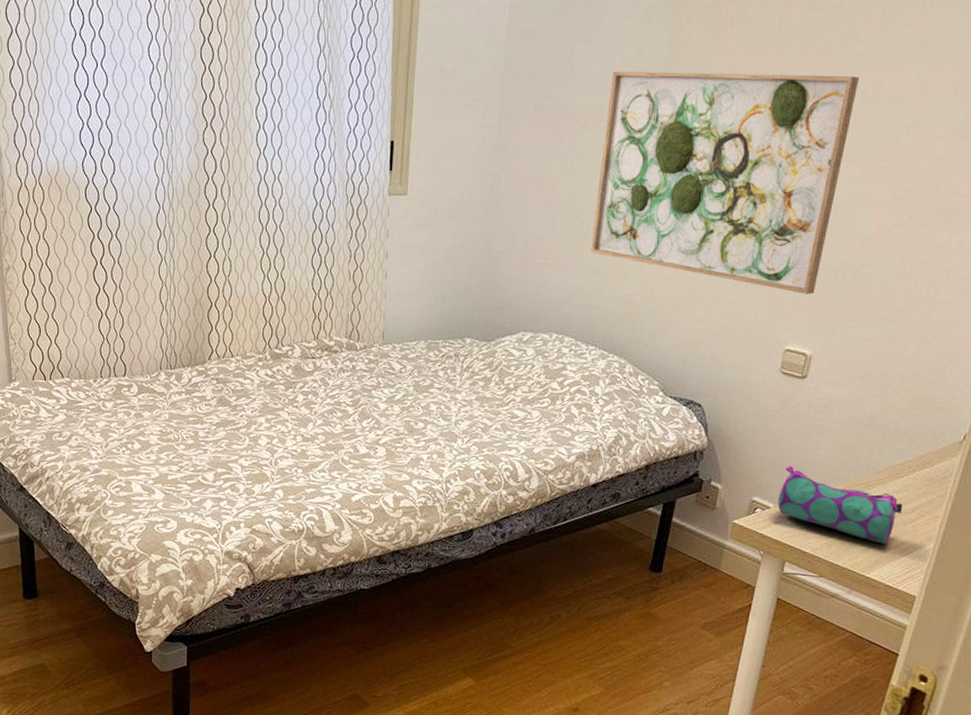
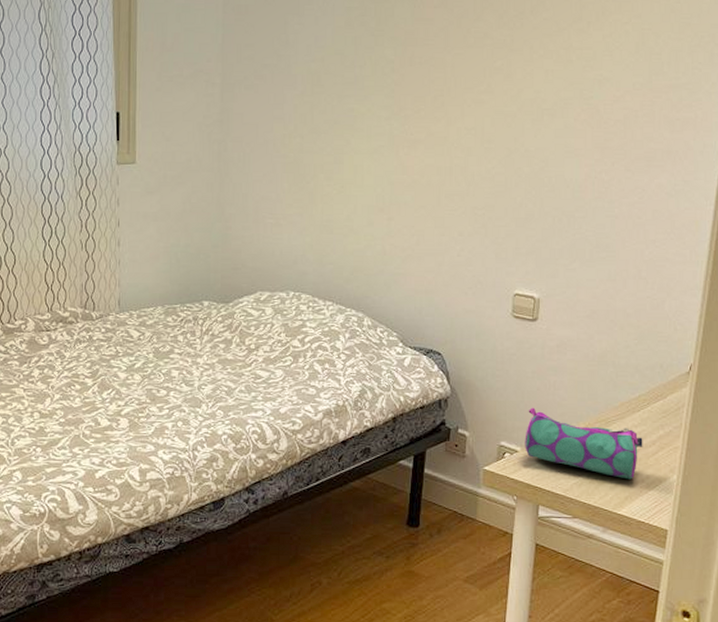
wall art: present [590,71,860,295] -> none [319,38,552,240]

